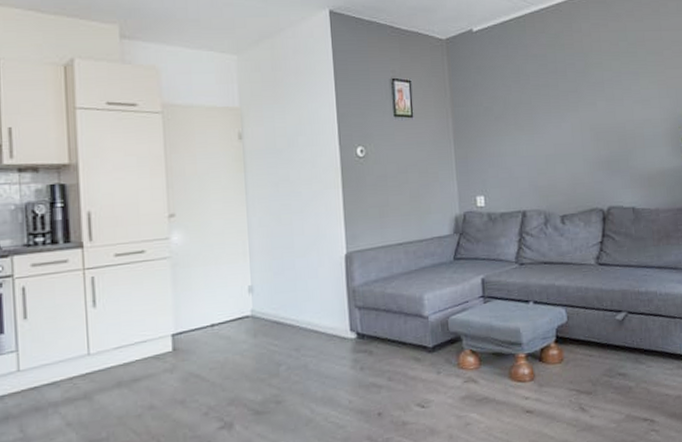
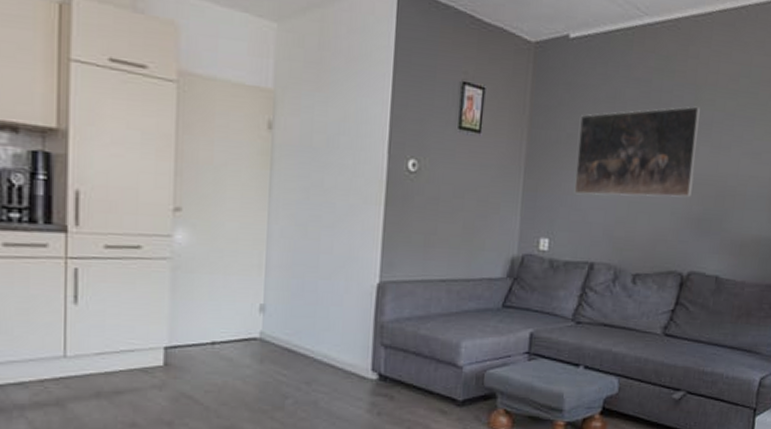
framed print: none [492,70,598,156] -> present [574,106,701,198]

